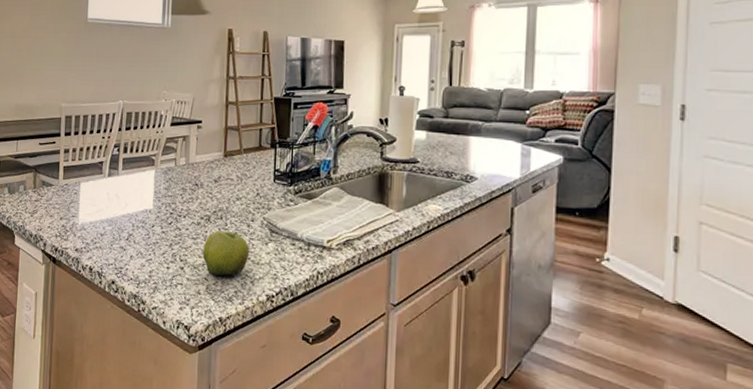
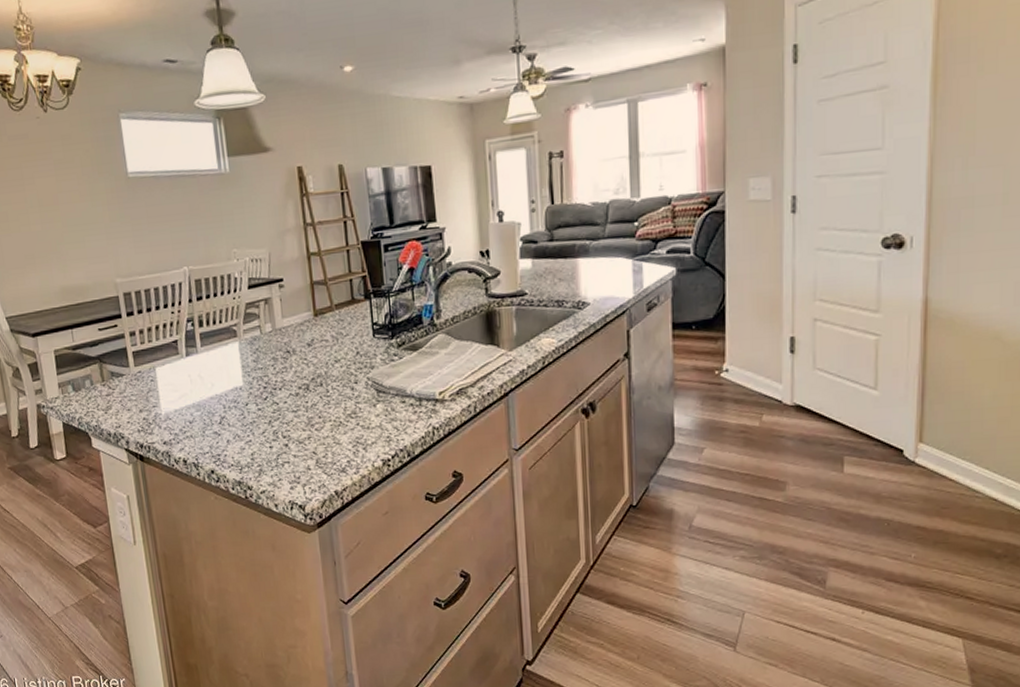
fruit: present [202,231,250,276] -> none [306,396,358,449]

